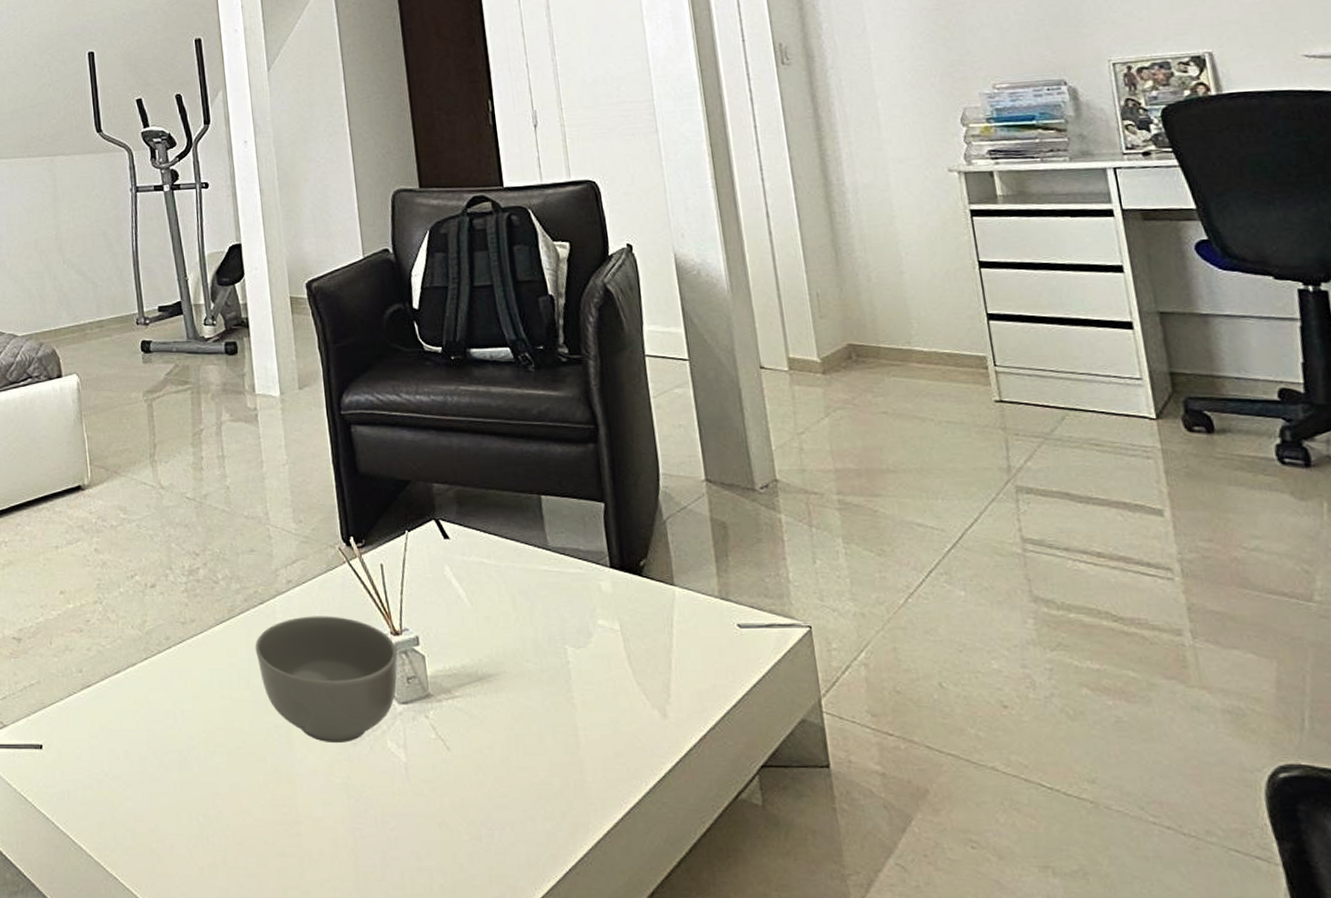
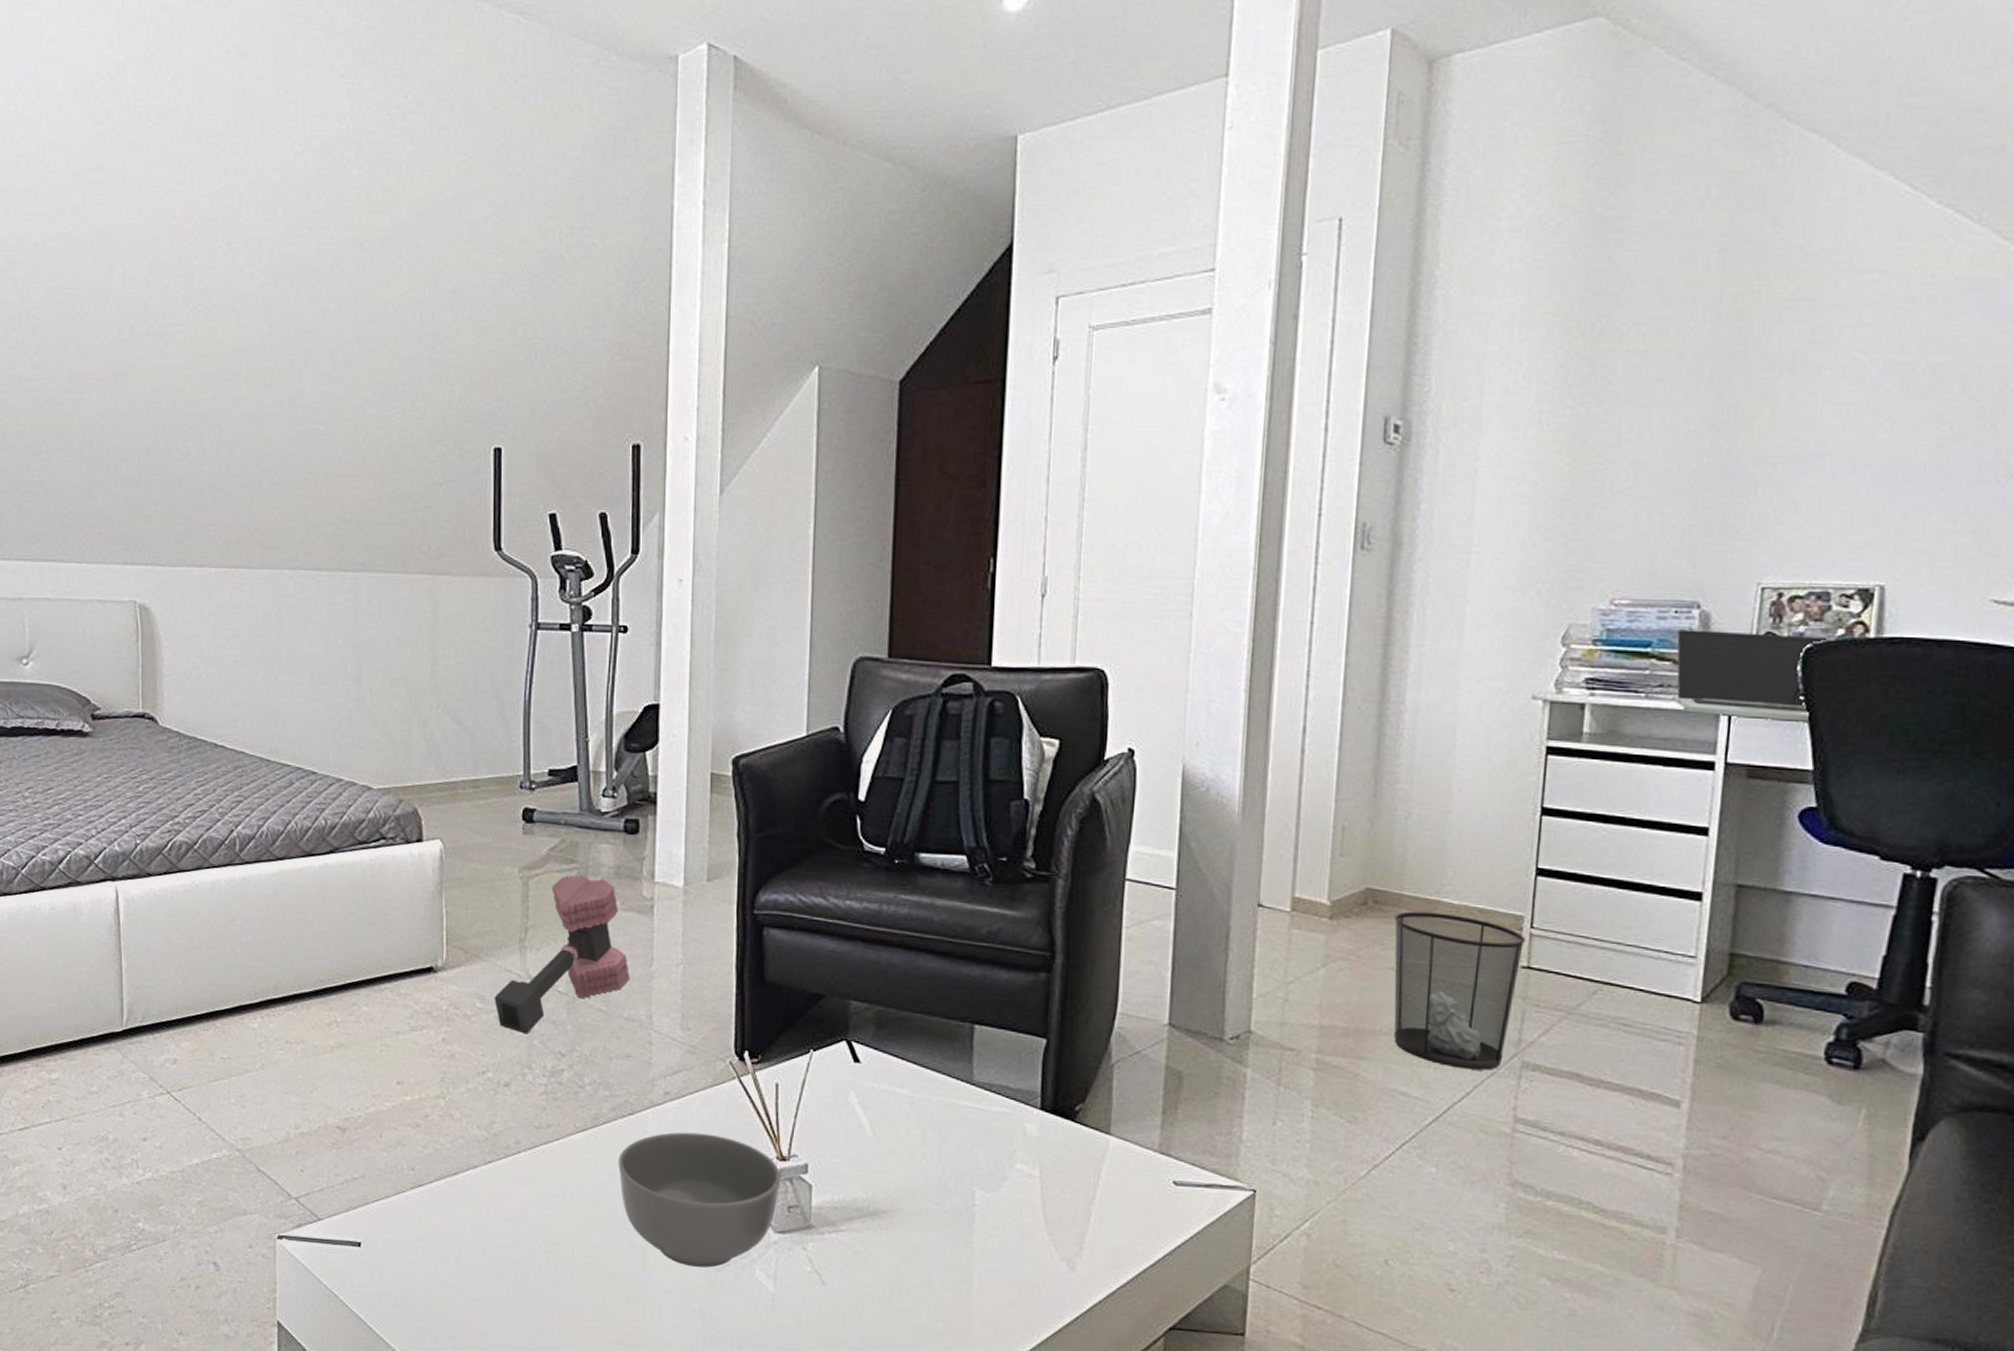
dumbbells: none [134,394,247,539] -> present [494,875,631,1034]
waste bin: none [876,360,999,497] -> present [1393,911,1526,1071]
laptop: none [1053,97,1181,171] -> present [1676,630,1830,722]

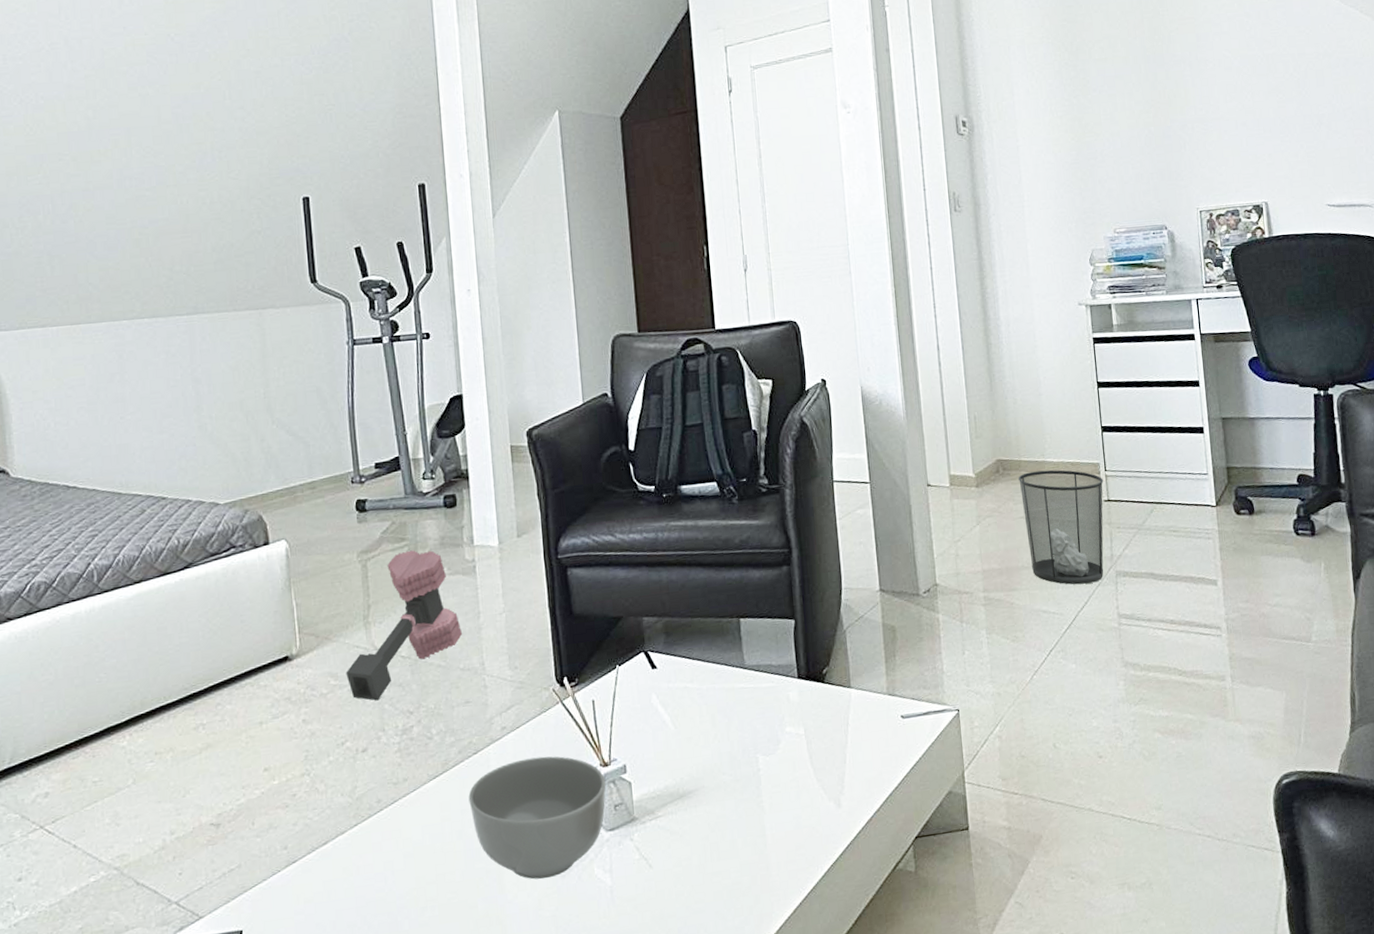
laptop: present [1676,630,1830,722] -> none [1157,239,1244,302]

